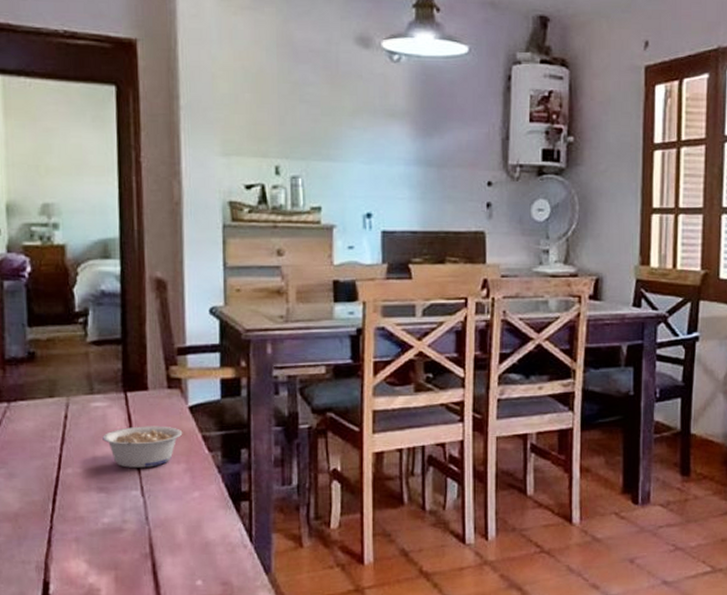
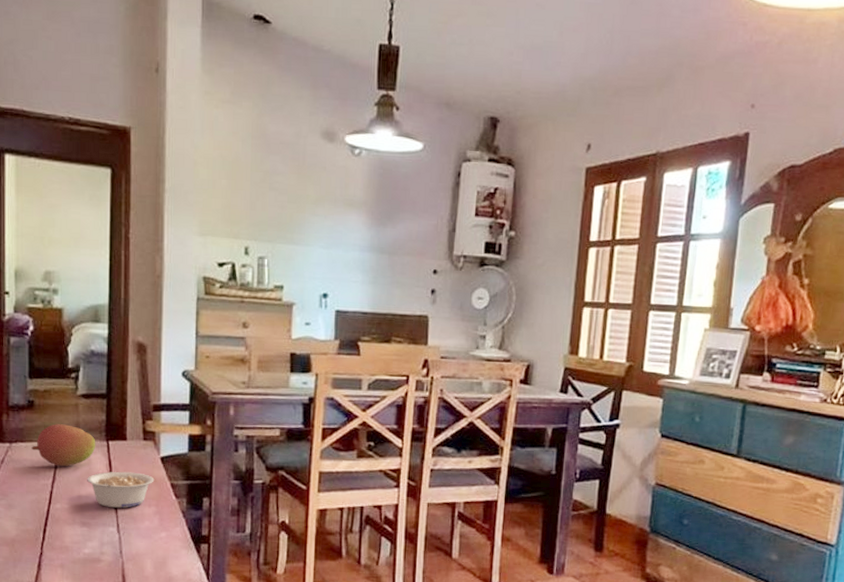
fruit: none [34,377,112,425] -> present [32,424,96,467]

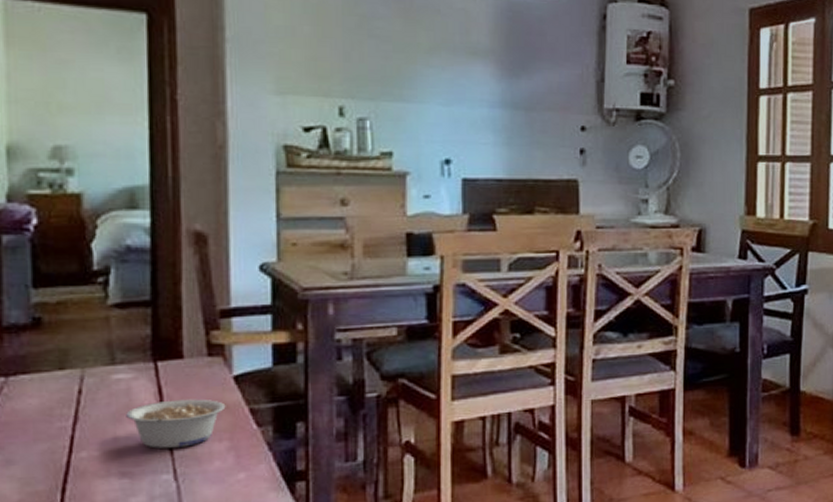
fruit: present [32,424,96,467] -> none [40,345,138,402]

